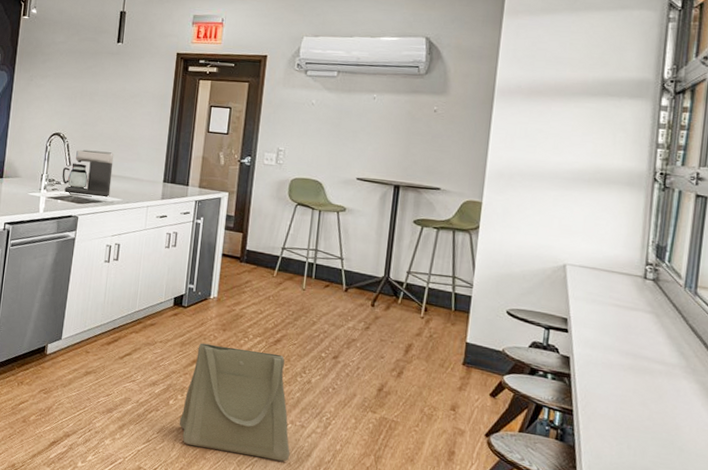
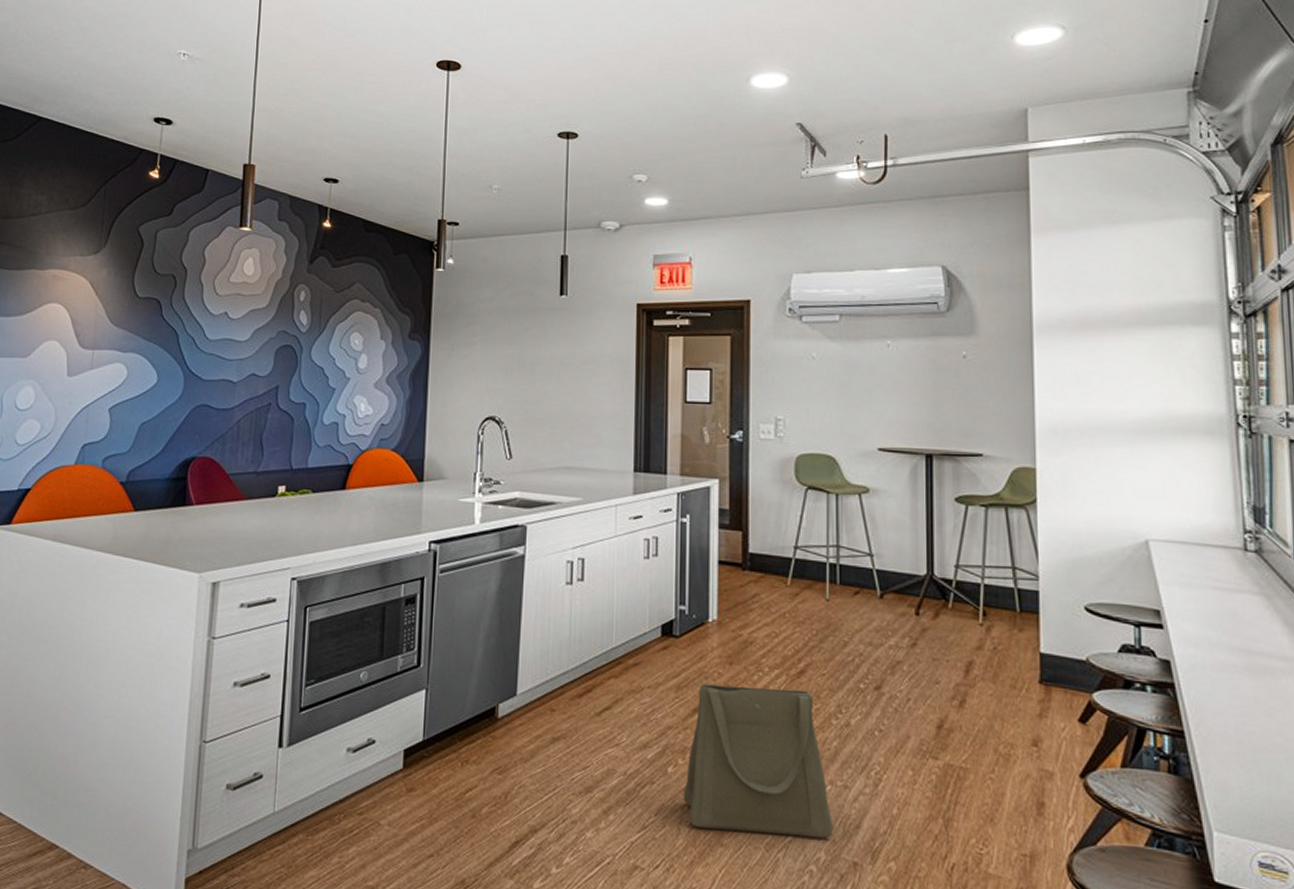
coffee maker: present [62,149,114,198] -> none [501,436,568,498]

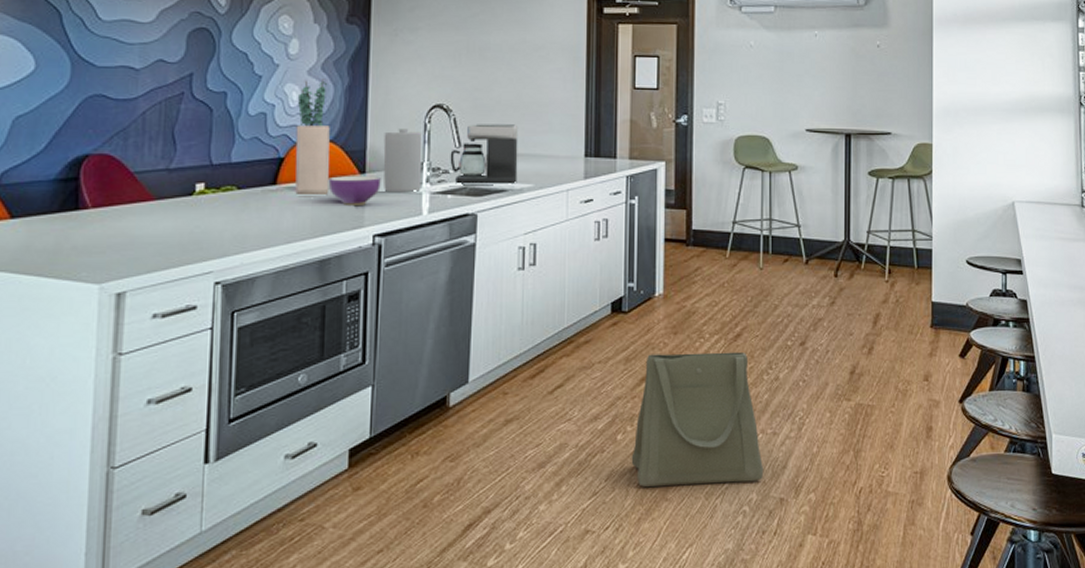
vase: none [361,391,393,503] -> present [295,78,330,197]
bowl: none [390,483,437,513] -> present [328,176,381,207]
paper towel holder: none [439,439,475,502] -> present [383,128,422,193]
coffee maker: none [501,436,568,498] -> present [450,124,519,185]

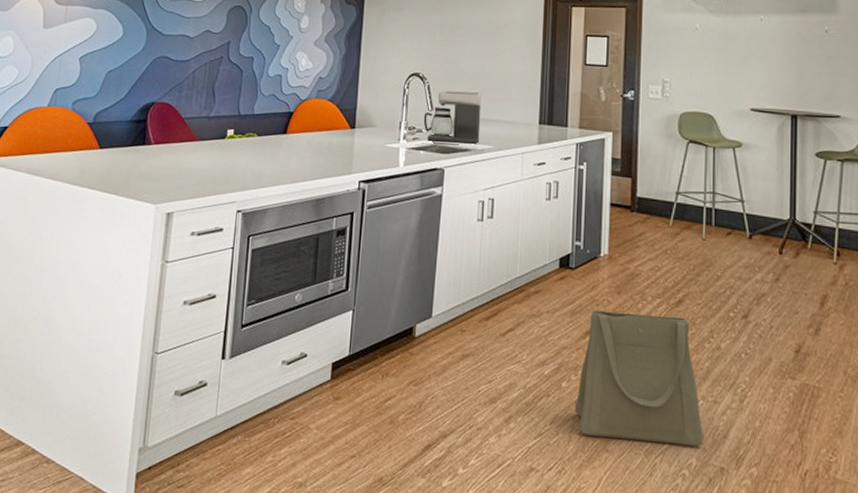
vase: present [295,78,330,197] -> none [300,48,329,146]
bowl: present [328,176,381,207] -> none [325,130,367,156]
paper towel holder: present [383,128,422,193] -> none [369,92,401,147]

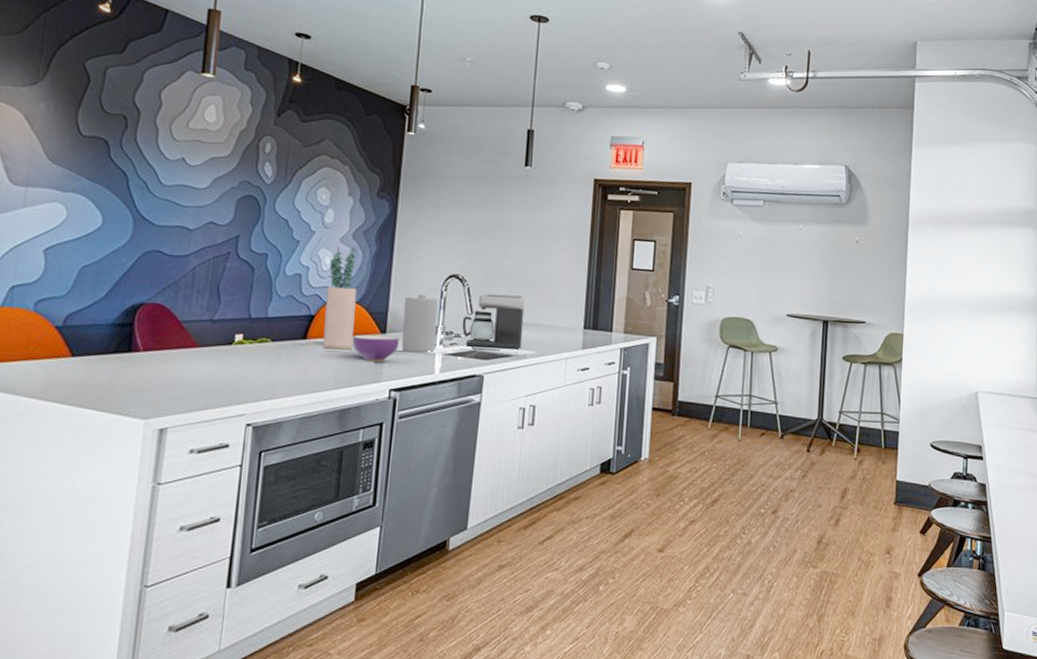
vase: none [300,48,329,146] -> present [322,246,357,353]
bowl: none [325,130,367,156] -> present [352,334,399,363]
paper towel holder: none [369,92,401,147] -> present [401,294,438,353]
tote bag: present [574,310,705,447] -> none [611,513,733,638]

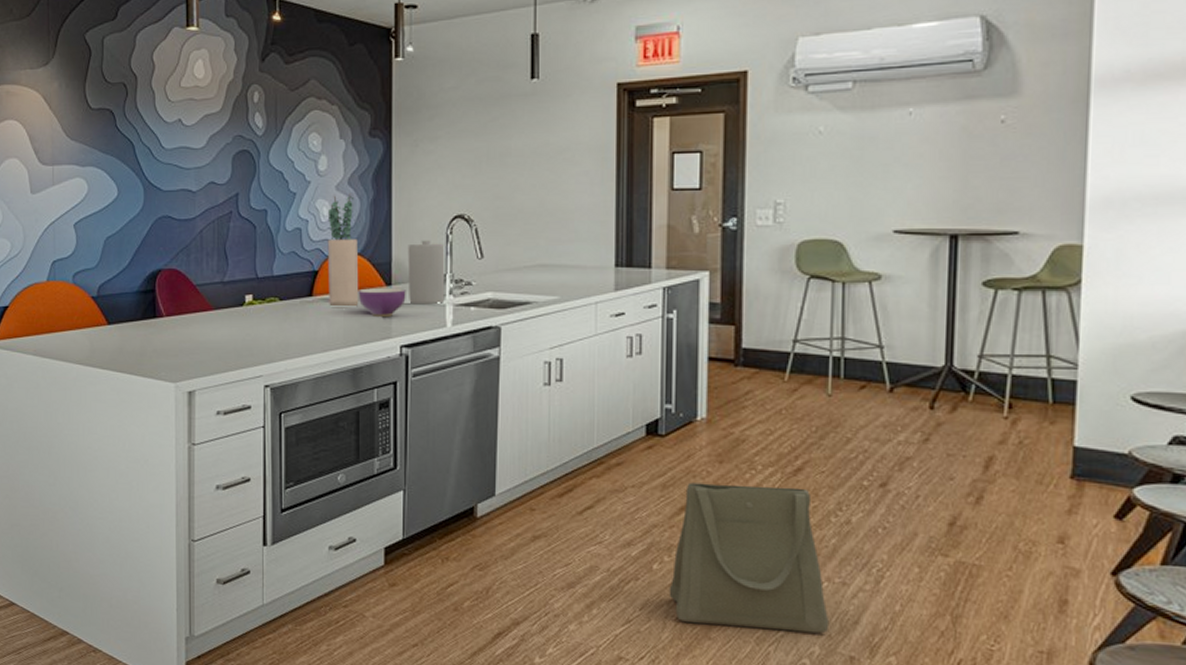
coffee maker: present [462,294,525,351] -> none [472,233,542,297]
tote bag: none [611,513,733,638] -> present [669,482,830,634]

